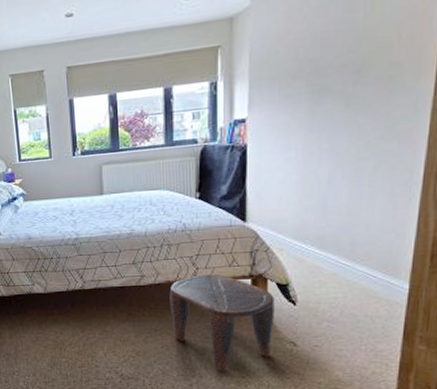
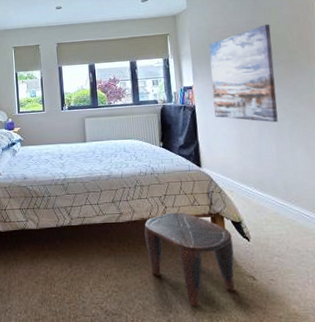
wall art: none [272,23,370,164] -> present [209,24,278,123]

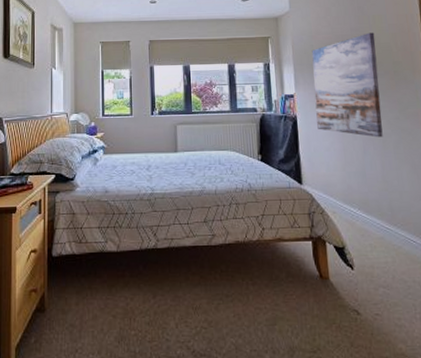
stool: present [144,212,235,307] -> none [239,235,338,346]

